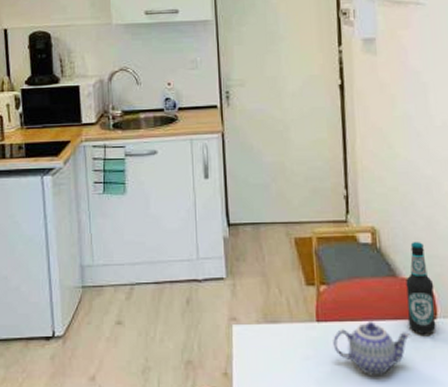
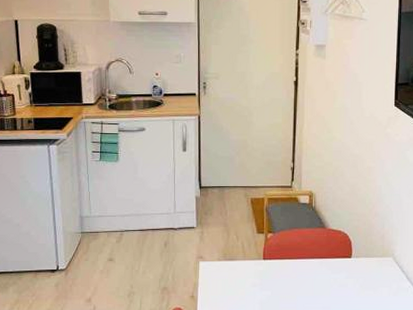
teapot: present [333,321,412,375] -> none [274,260,332,297]
bottle: present [406,242,436,334] -> none [330,203,352,268]

